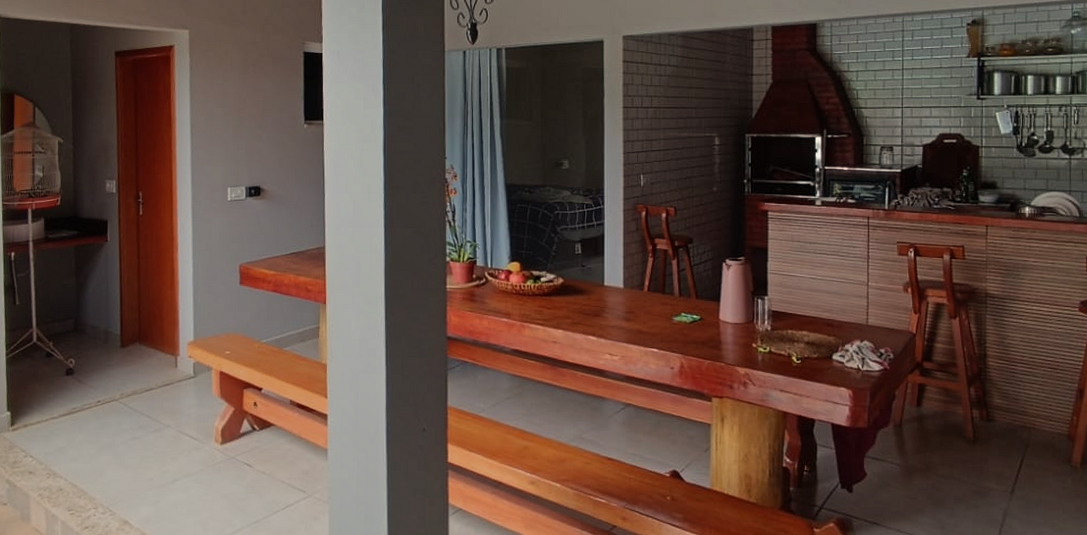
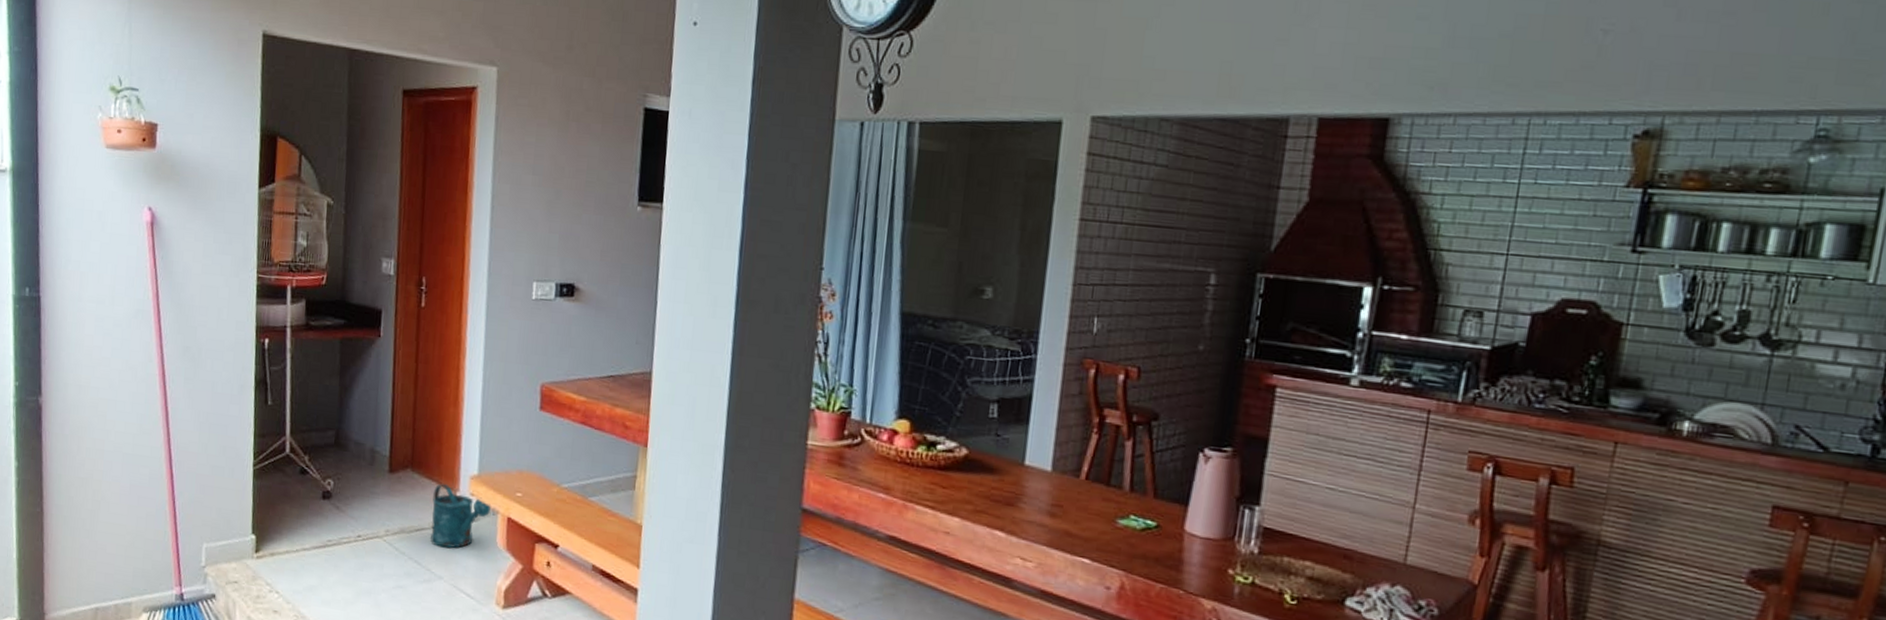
watering can: none [157,351,205,402] -> present [429,483,491,549]

